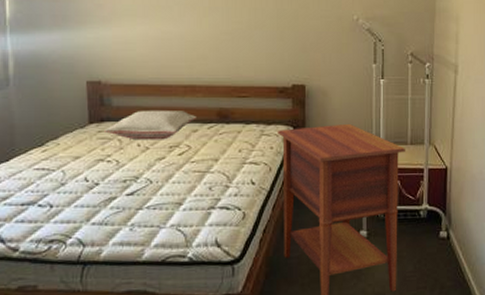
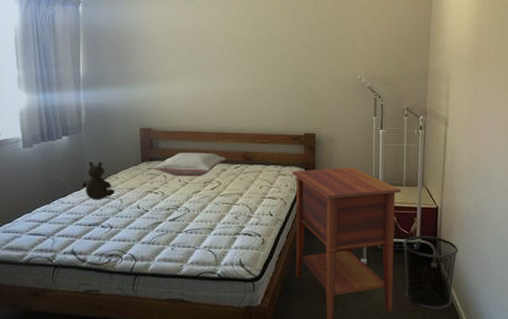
teddy bear: none [10,124,55,173] -> present [81,161,115,200]
waste bin: none [408,201,470,286] -> present [403,236,458,310]

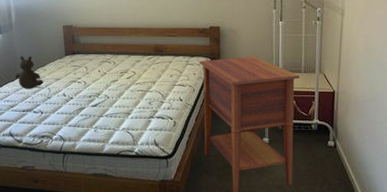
pillow: present [152,152,227,177] -> none [75,46,140,68]
waste bin: present [403,236,458,310] -> none [302,117,354,183]

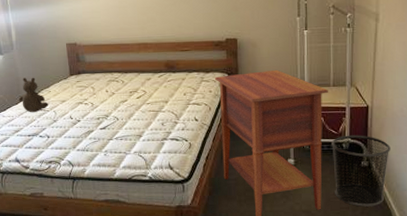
waste bin: none [302,117,354,183] -> present [331,135,391,207]

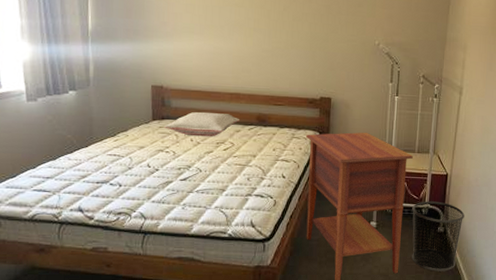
teddy bear: present [18,77,48,113] -> none [89,118,124,158]
pillow: none [80,63,150,88] -> present [163,111,241,137]

